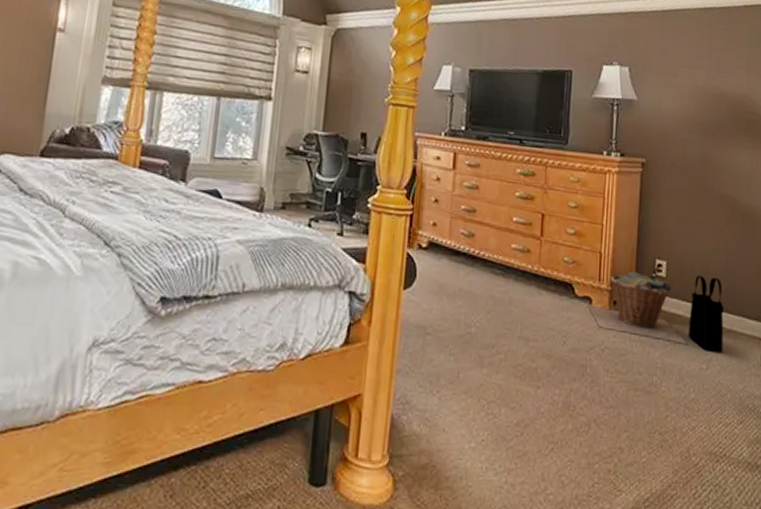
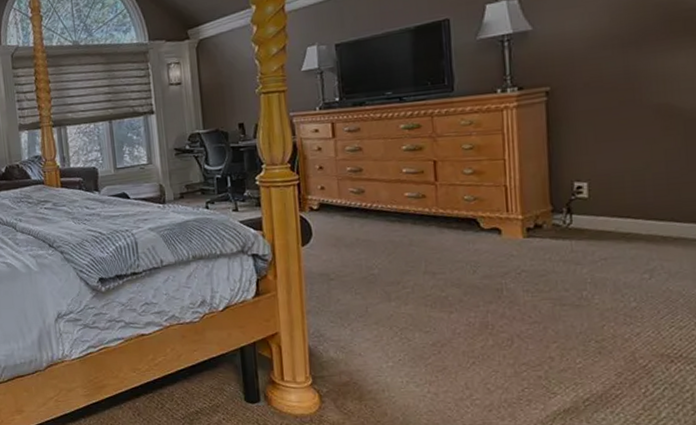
laundry basket: present [587,272,688,344] -> none [496,198,624,258]
tote bag: present [688,275,724,354] -> none [622,189,670,262]

